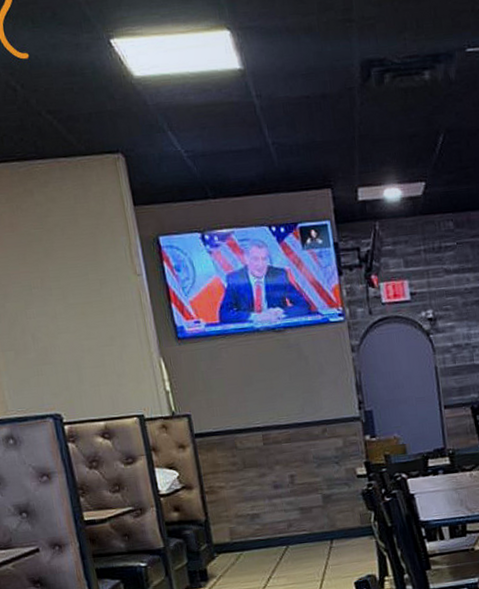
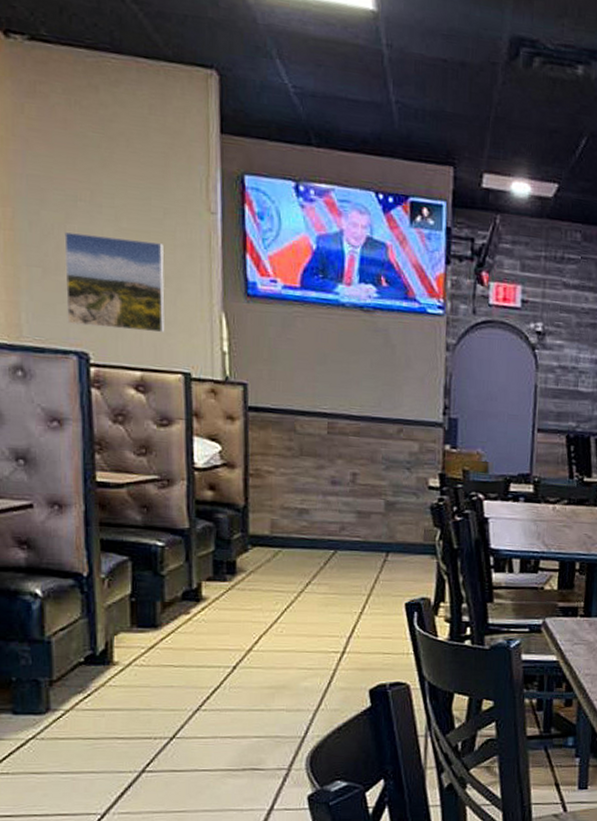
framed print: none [26,309,117,393] -> present [64,232,165,333]

